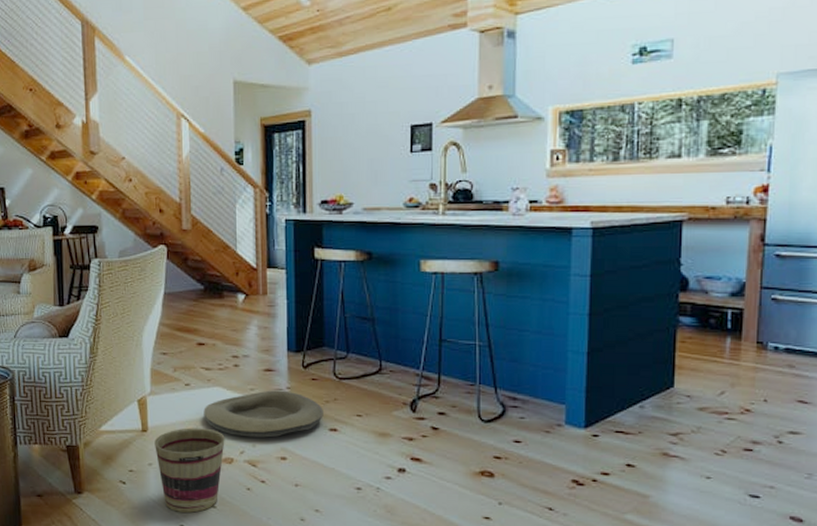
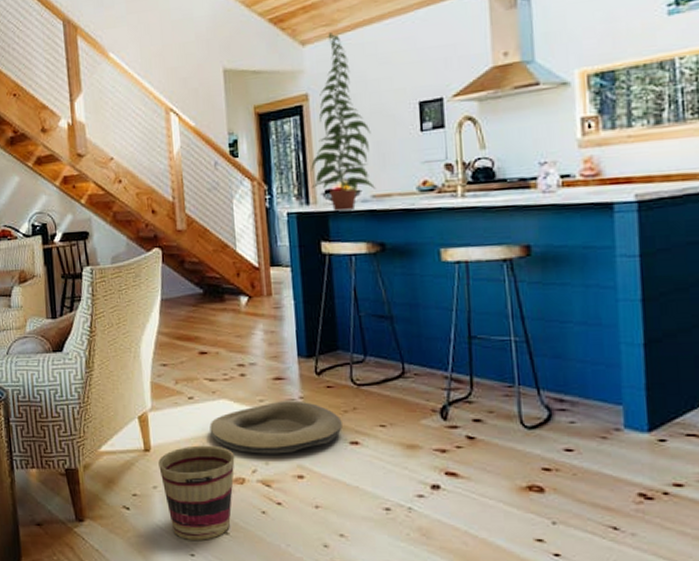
plant: none [308,54,368,222] -> present [311,32,377,212]

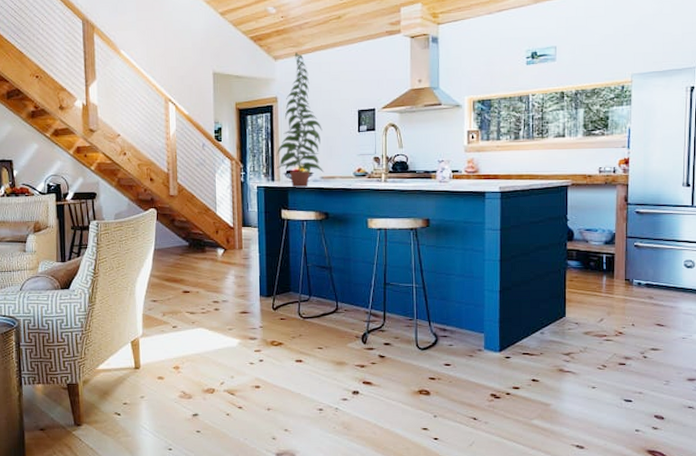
basket: present [158,445,235,540] -> none [146,364,208,438]
dog bed: present [209,400,342,454] -> none [189,329,291,370]

